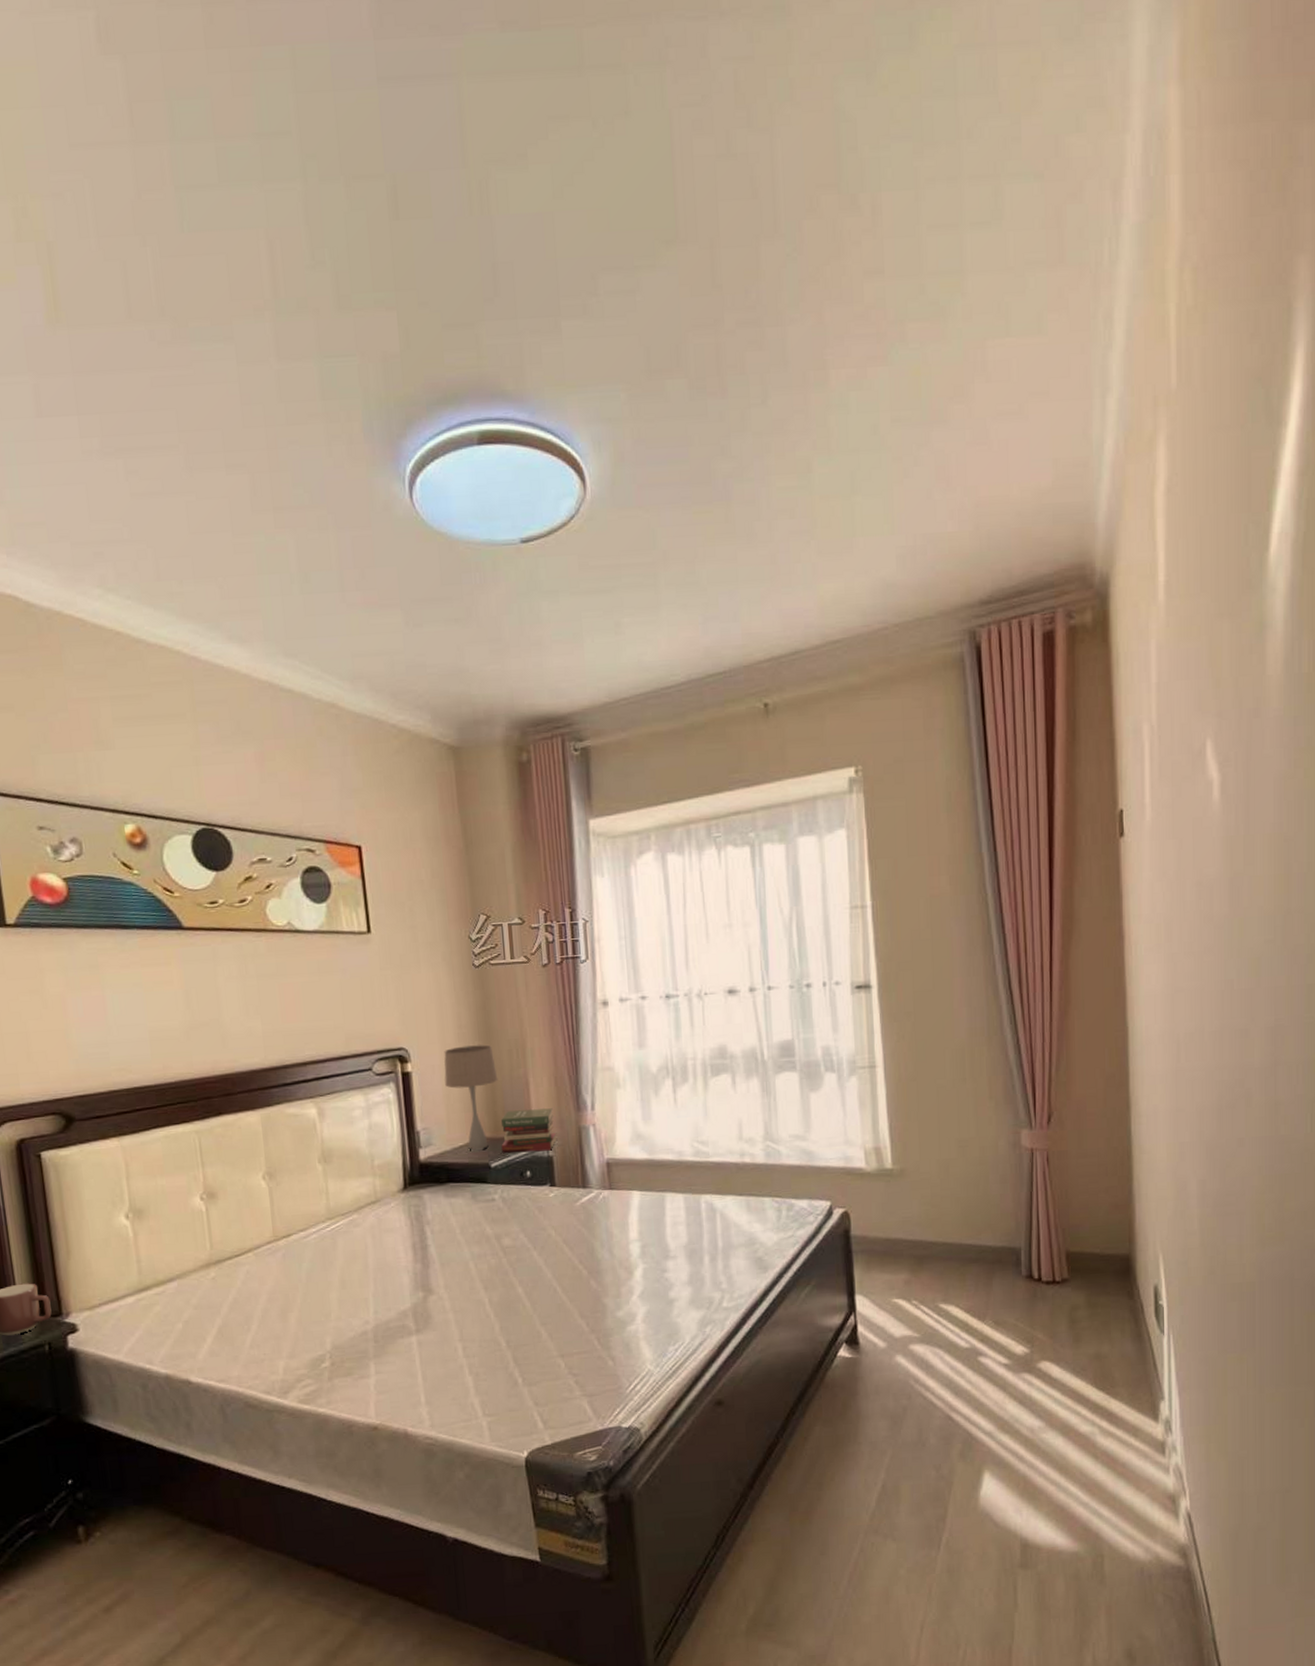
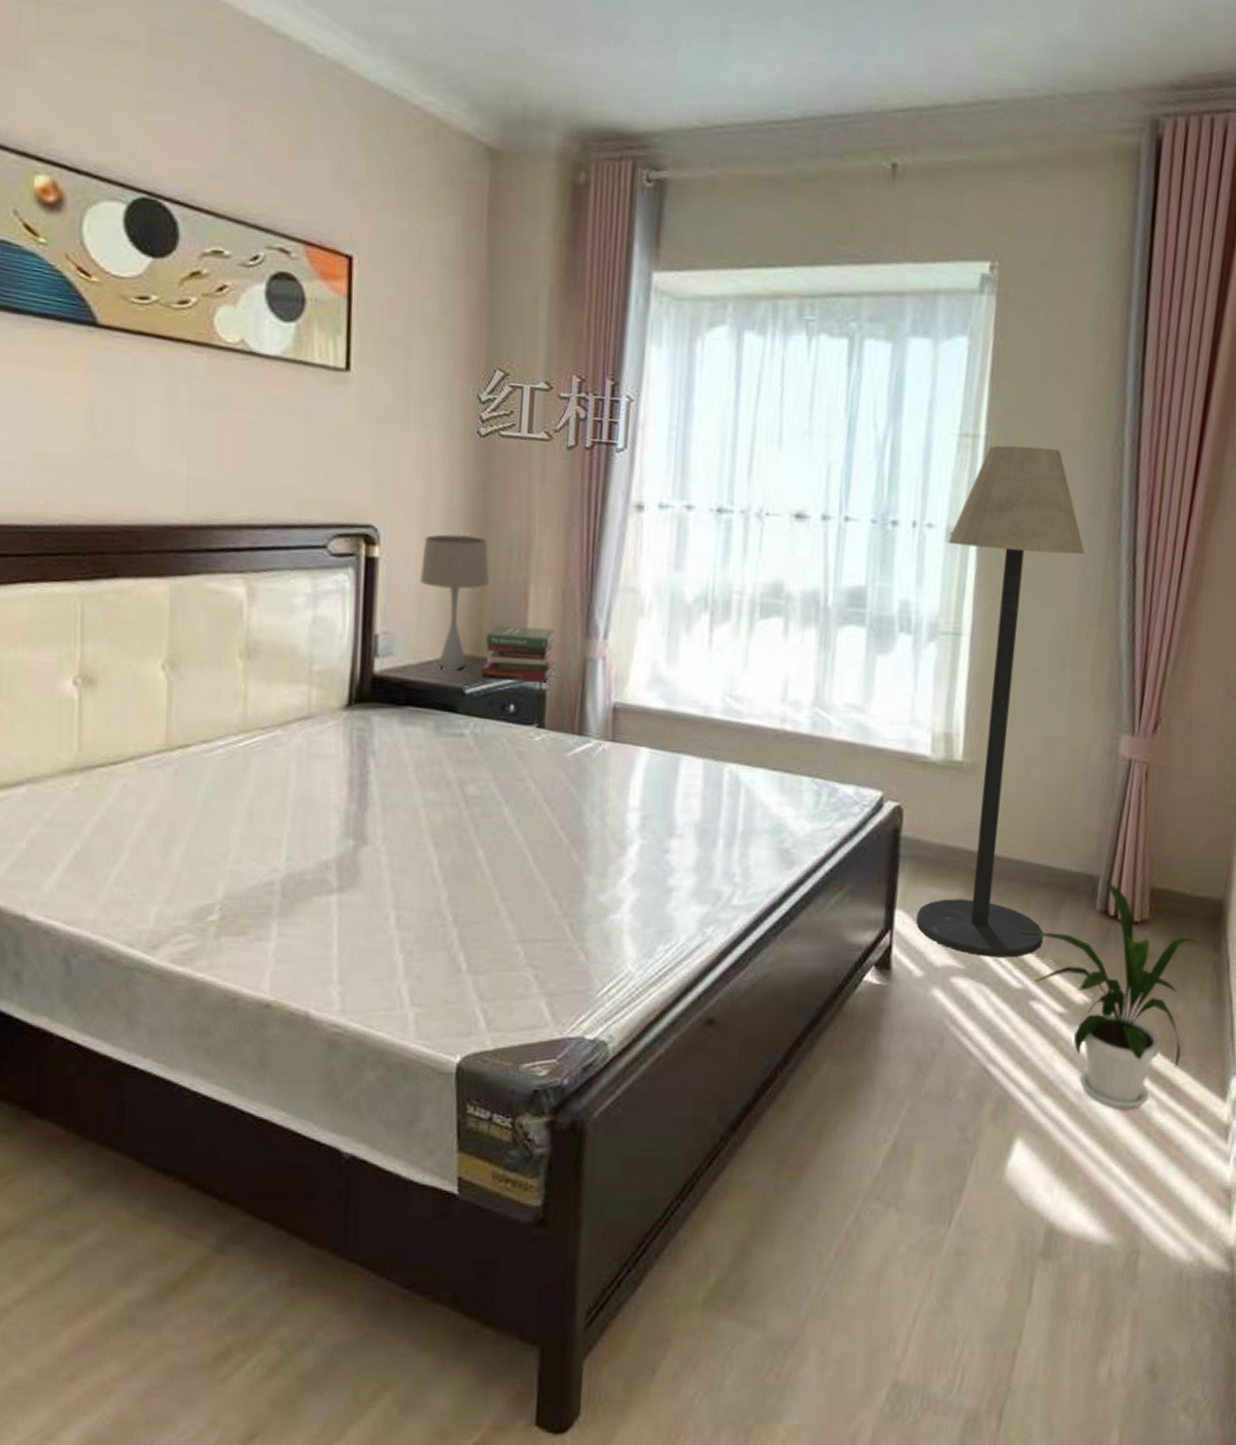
floor lamp: none [853,906,981,1325] -> present [916,445,1085,958]
house plant: none [962,1250,1115,1438] -> present [1020,880,1200,1110]

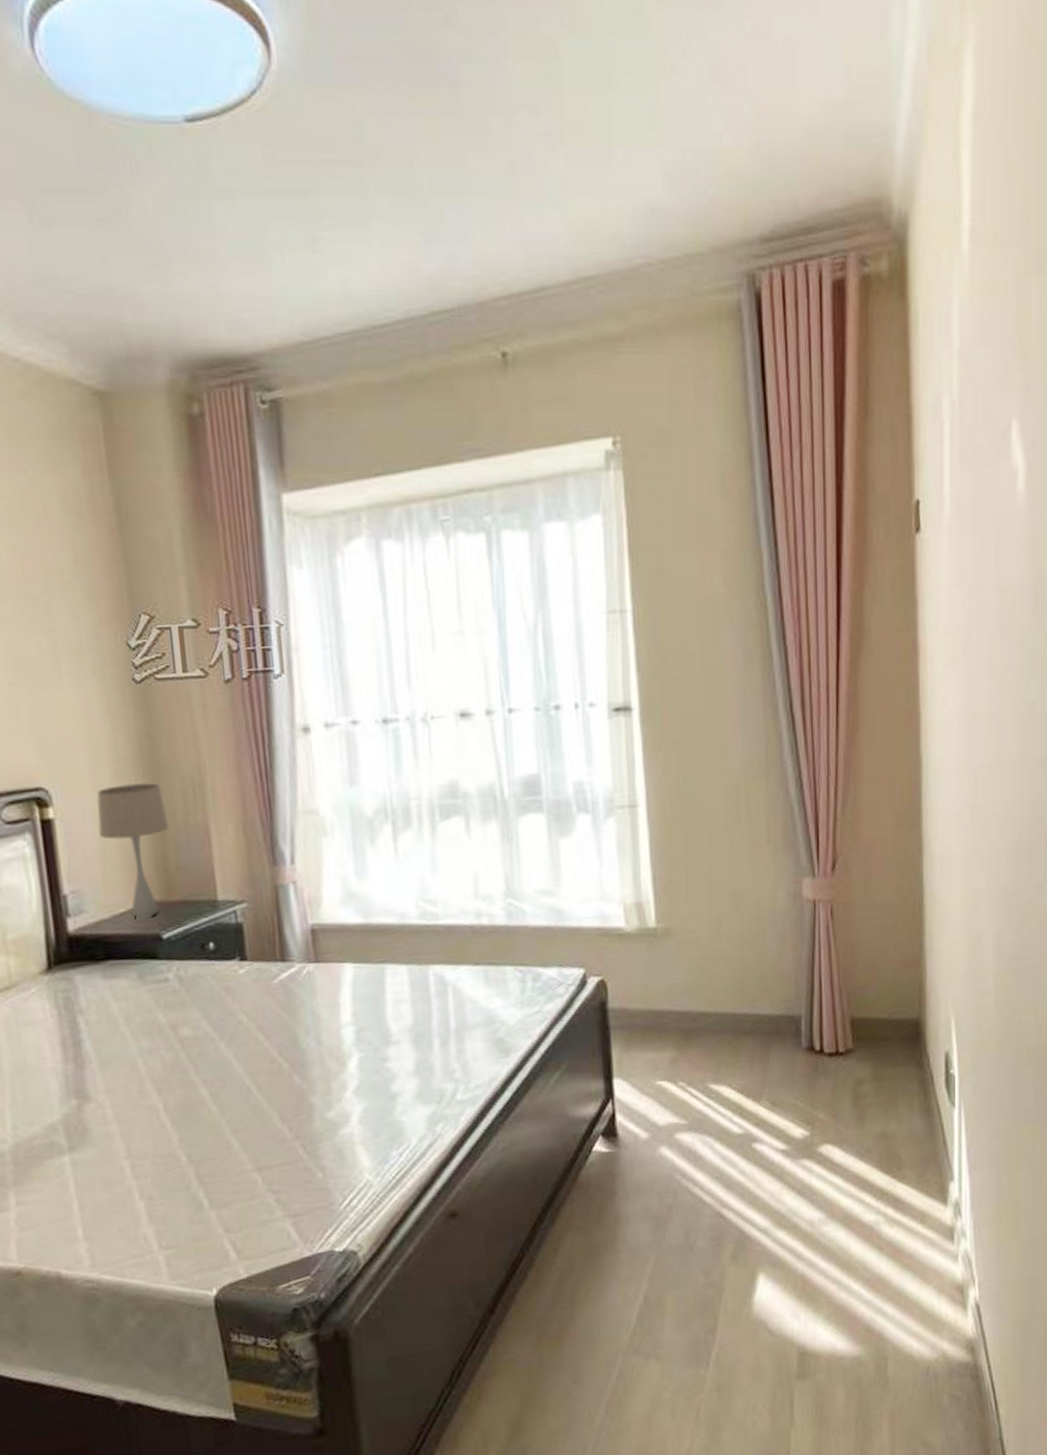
books: present [481,625,556,683] -> none [175,862,248,921]
floor lamp: present [916,445,1085,958] -> none [611,612,757,1110]
house plant: present [1020,880,1200,1110] -> none [735,1018,903,1230]

